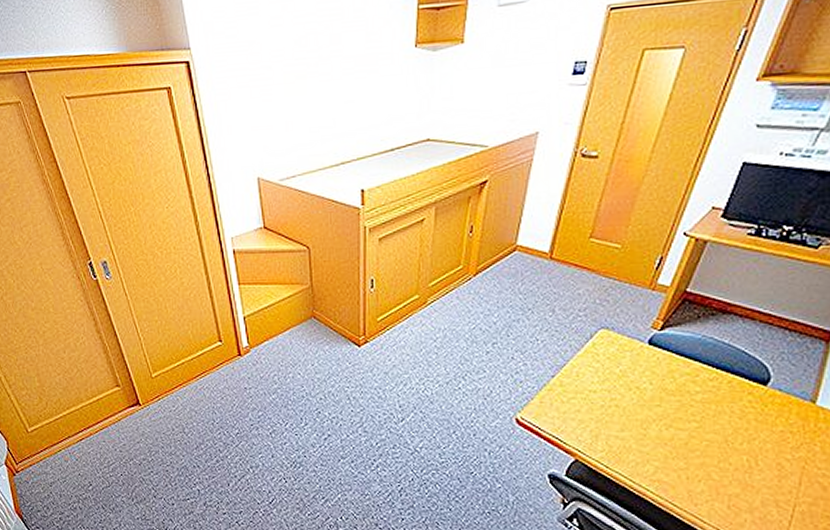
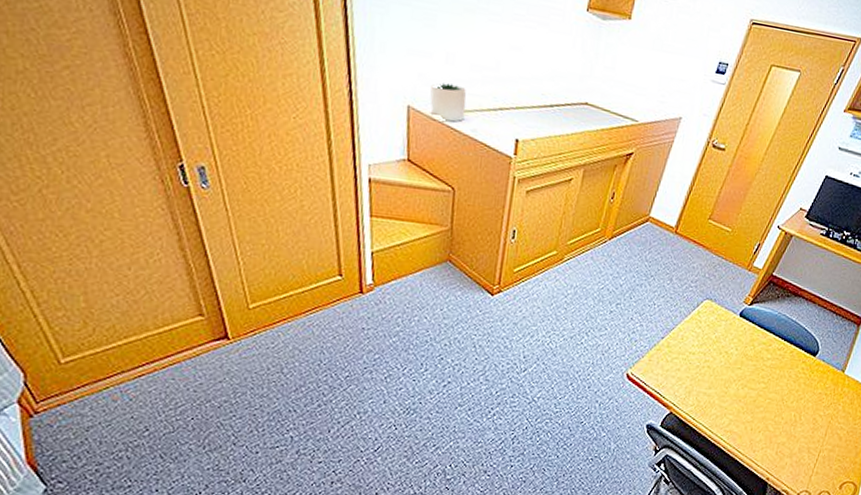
planter: none [276,149,310,185] -> present [430,83,467,122]

